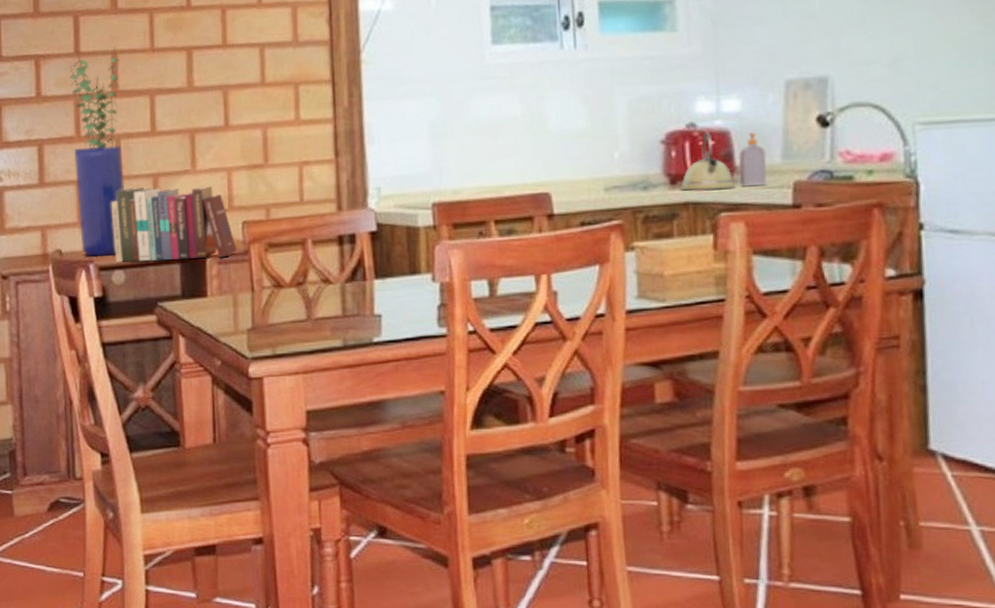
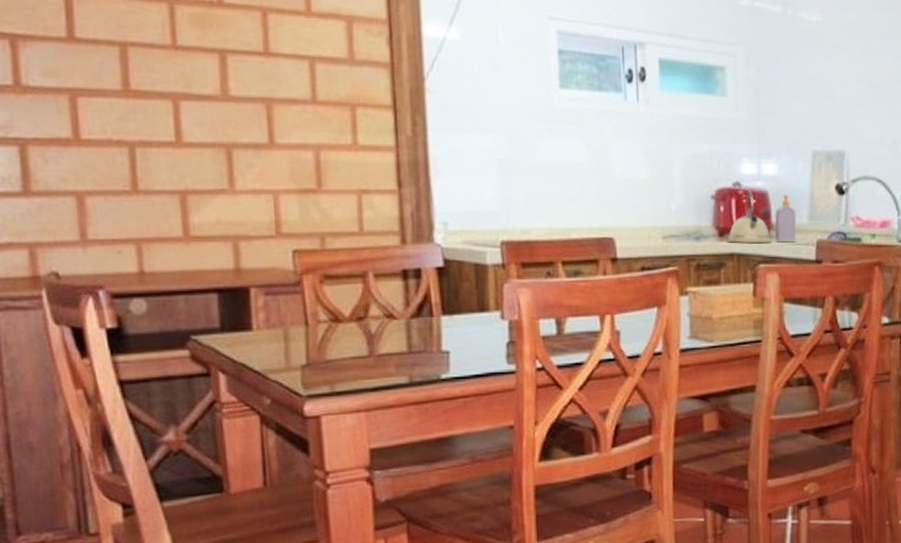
vase: present [69,47,125,257] -> none [61,35,143,283]
books: present [111,185,237,262] -> none [125,204,288,290]

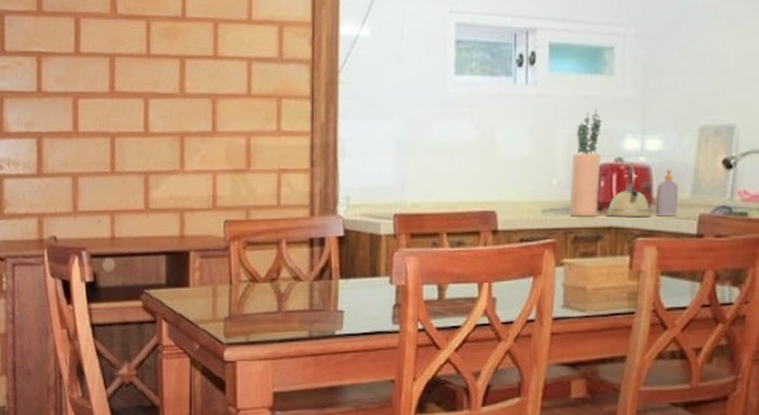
vase: none [689,132,720,243] -> present [569,110,602,217]

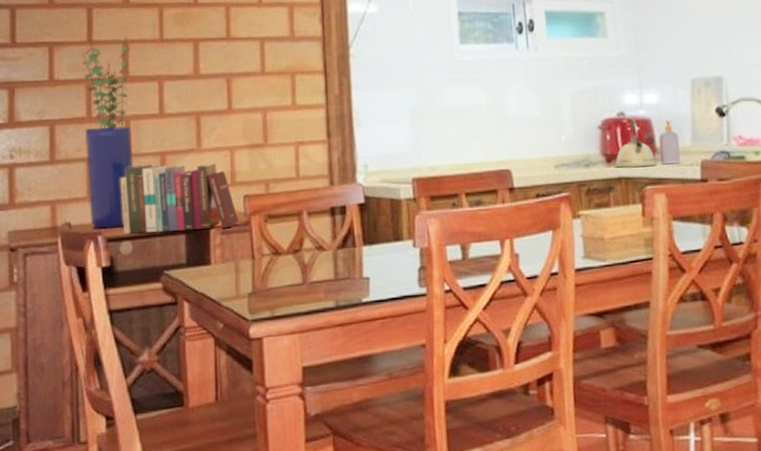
vase: none [69,50,118,245] -> present [82,37,134,230]
books: none [104,183,219,252] -> present [120,163,239,234]
vase: present [569,110,602,217] -> none [577,69,606,170]

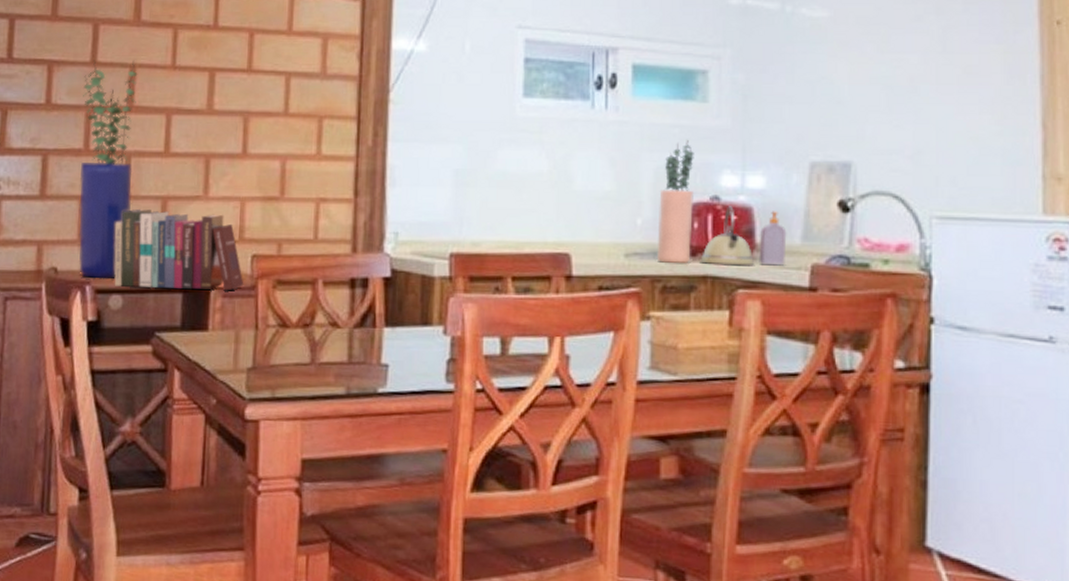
vase: none [577,69,606,170] -> present [656,140,695,263]

